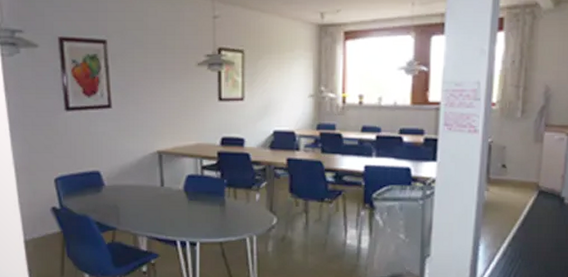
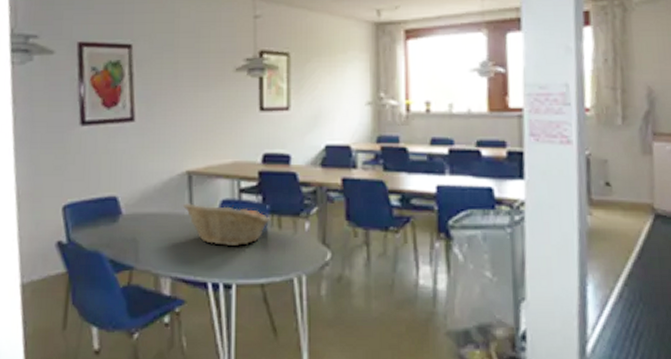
fruit basket: none [154,177,228,212] -> present [182,203,270,246]

